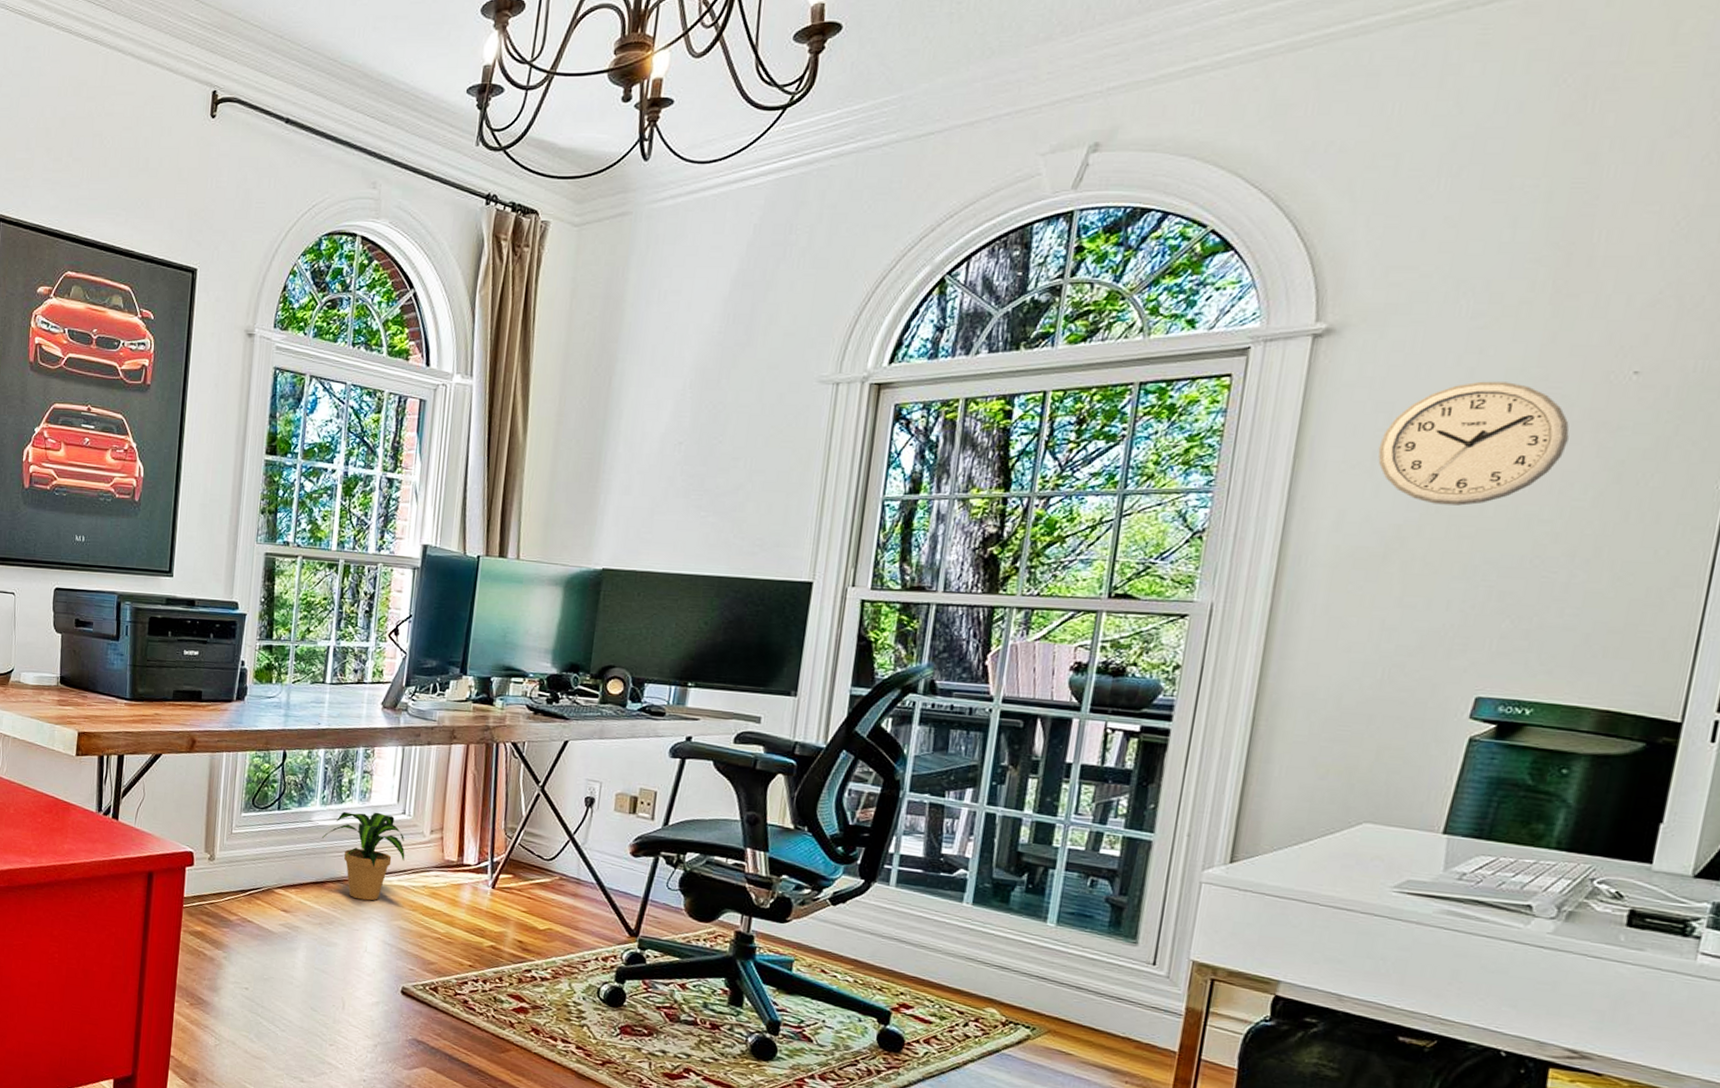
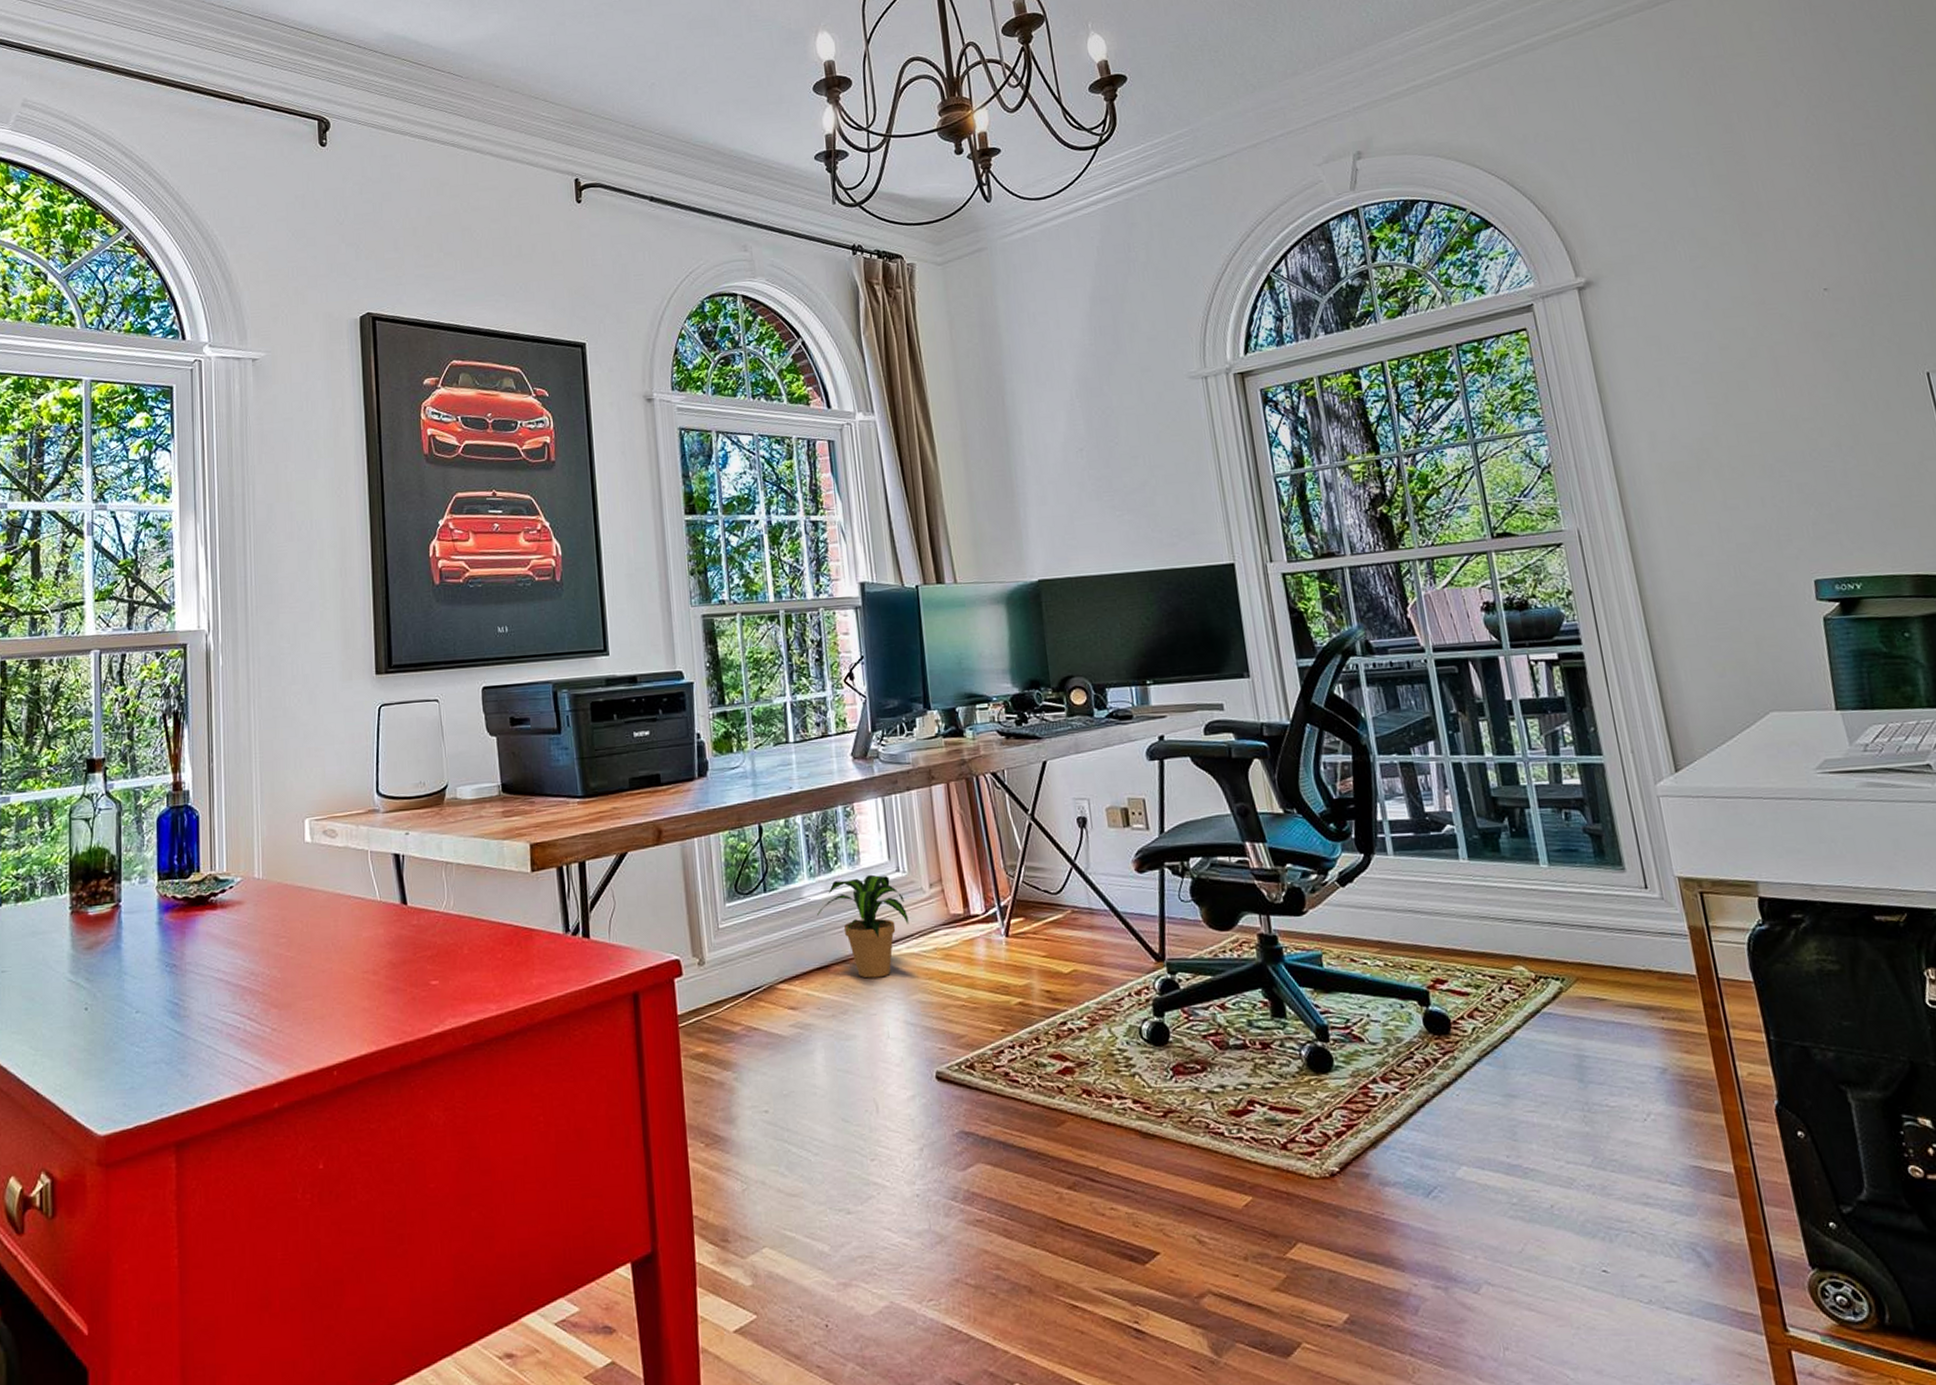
wall clock: present [1378,381,1570,506] -> none [1659,308,1800,417]

